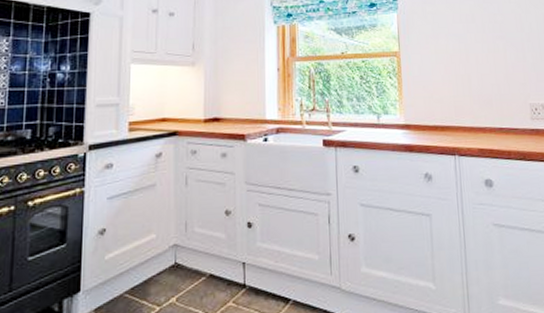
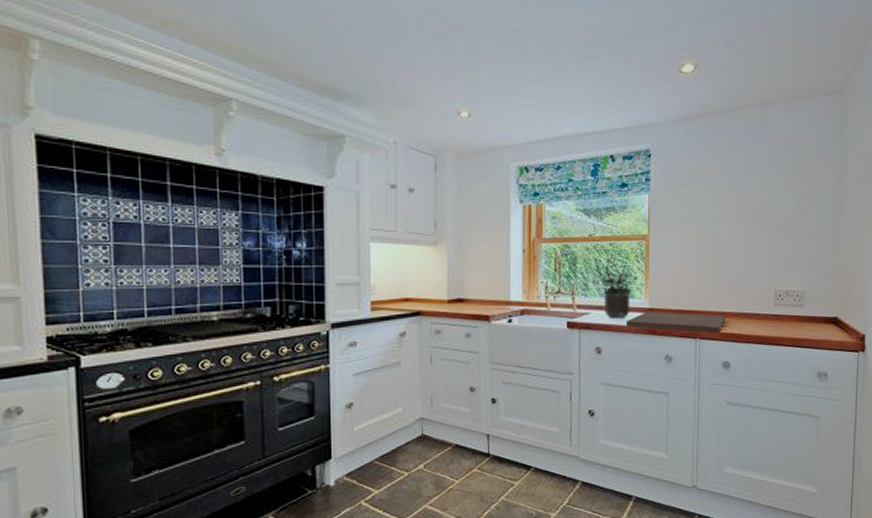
potted plant: none [347,75,392,137] -> present [594,258,638,320]
cutting board: none [382,127,484,151] -> present [625,311,726,334]

